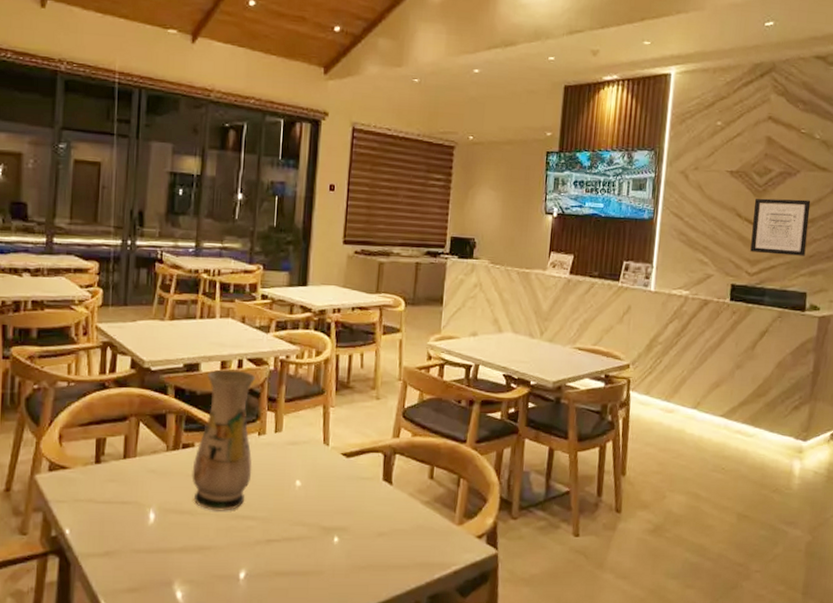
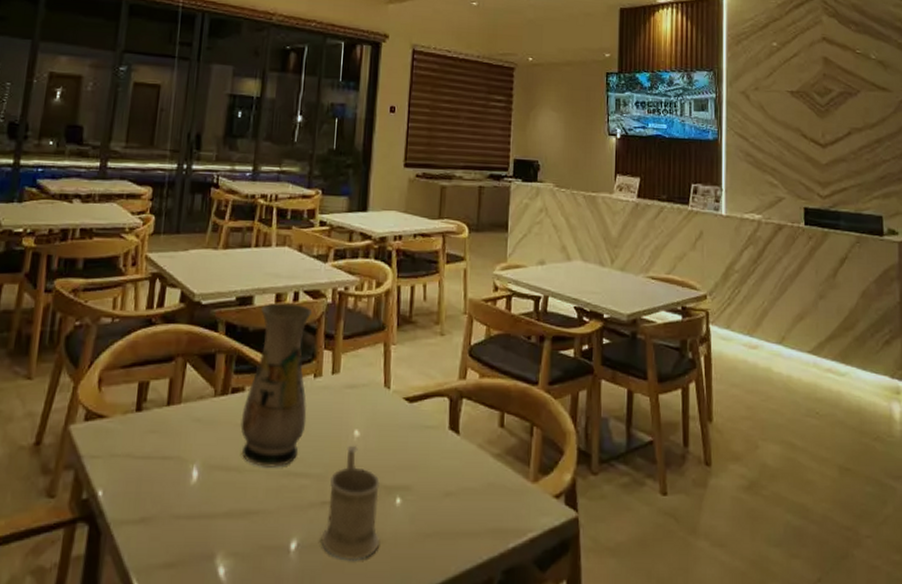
mug: none [267,493,319,588] -> present [321,445,380,561]
wall art: present [750,198,811,256] -> none [818,118,876,178]

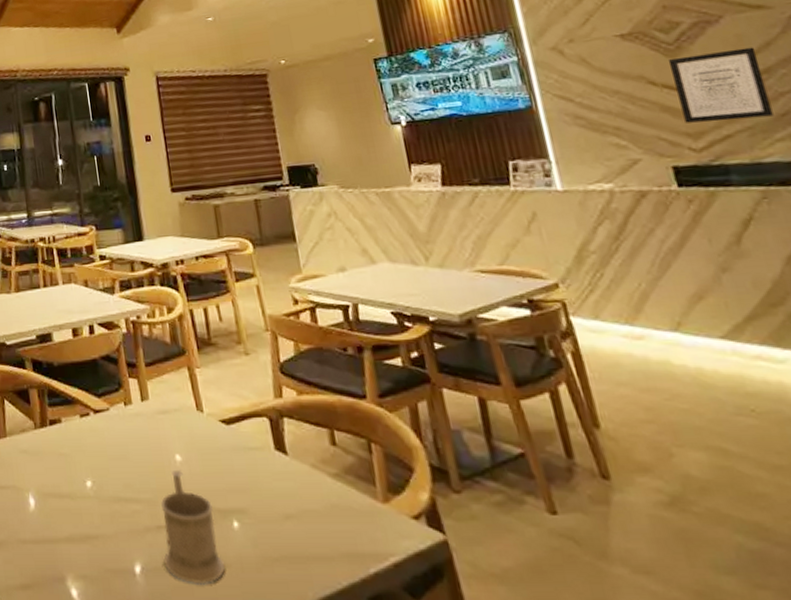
vase: present [240,303,313,467] -> none [61,336,126,494]
wall art: none [818,118,876,178] -> present [668,47,774,123]

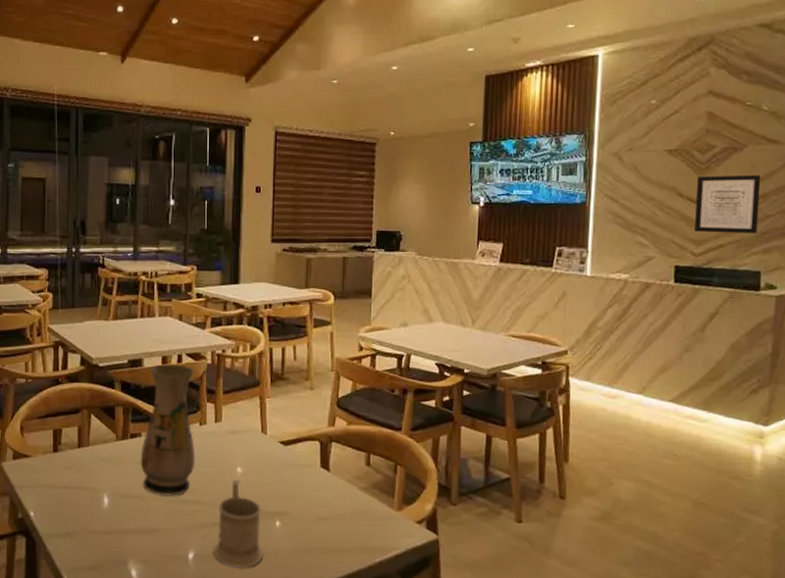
vase: none [61,336,126,494] -> present [140,364,196,496]

